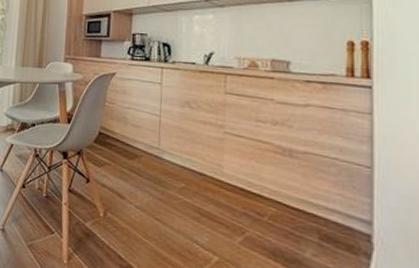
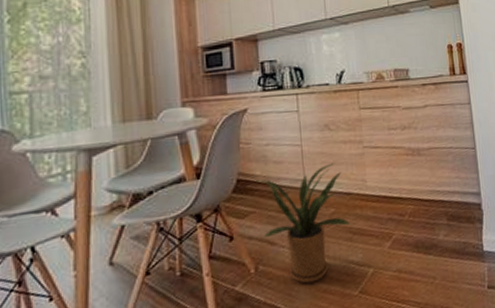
house plant: none [113,136,200,247] -> present [254,163,350,284]

